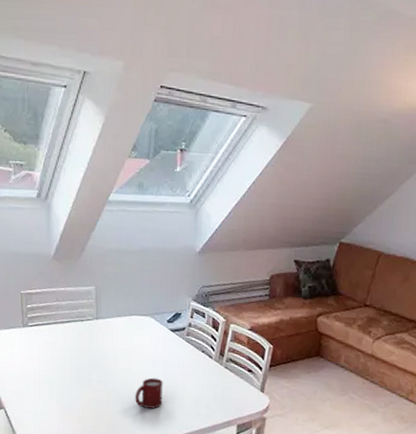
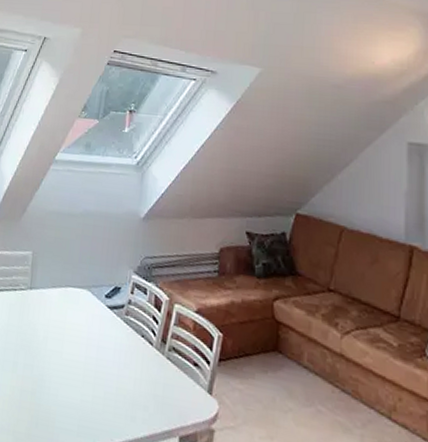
cup: present [135,377,163,409] -> none [62,364,96,406]

